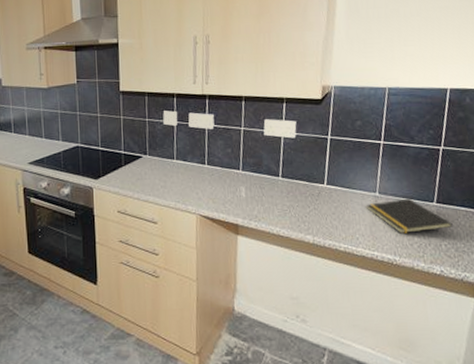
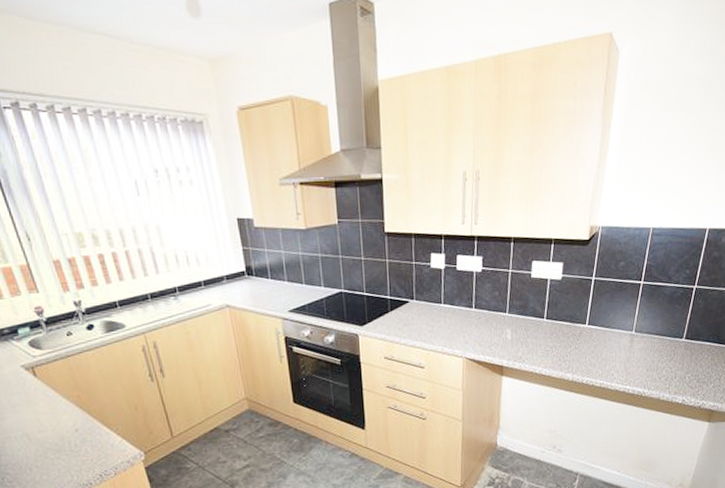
notepad: present [366,198,453,234] -> none [623,335,697,368]

